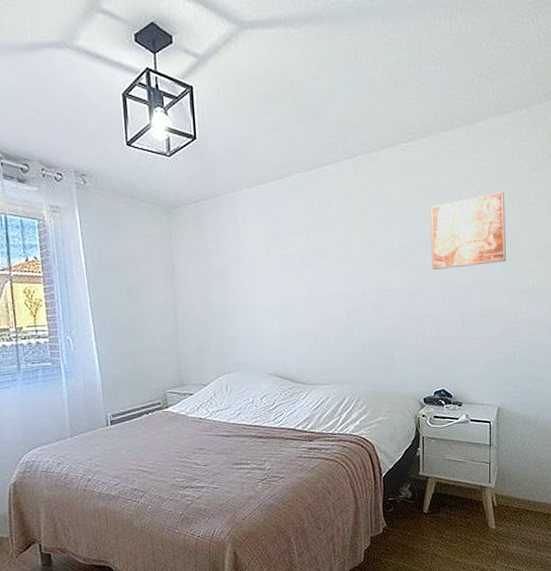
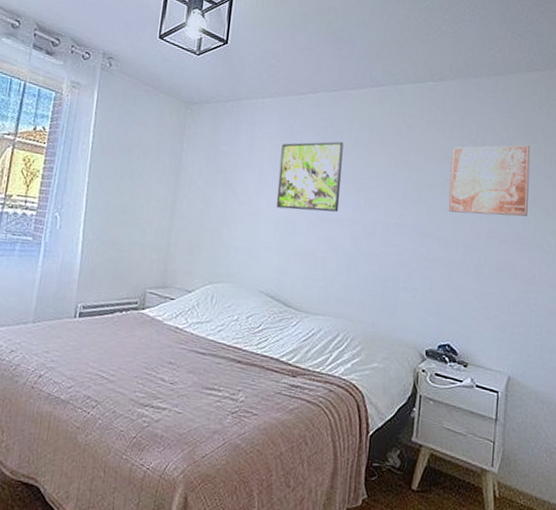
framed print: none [267,220,330,295] -> present [276,141,344,212]

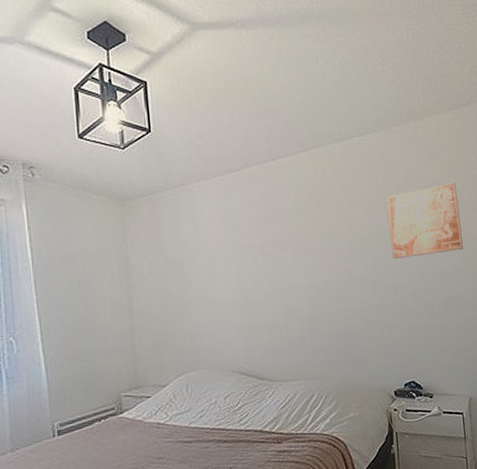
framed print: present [276,141,344,212] -> none [225,211,292,287]

